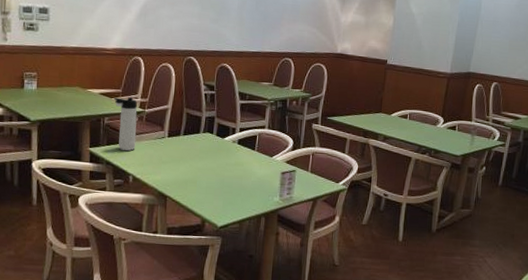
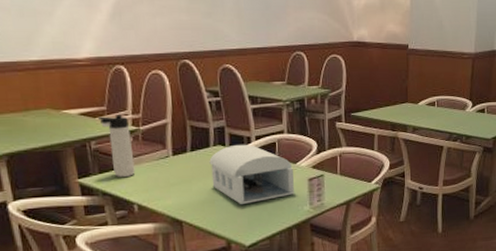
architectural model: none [197,133,270,188] -> present [209,144,294,204]

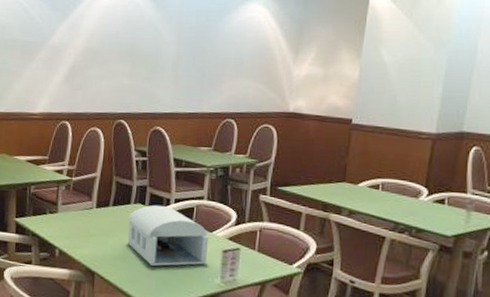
thermos bottle: present [97,114,135,177] -> none [40,164,64,222]

